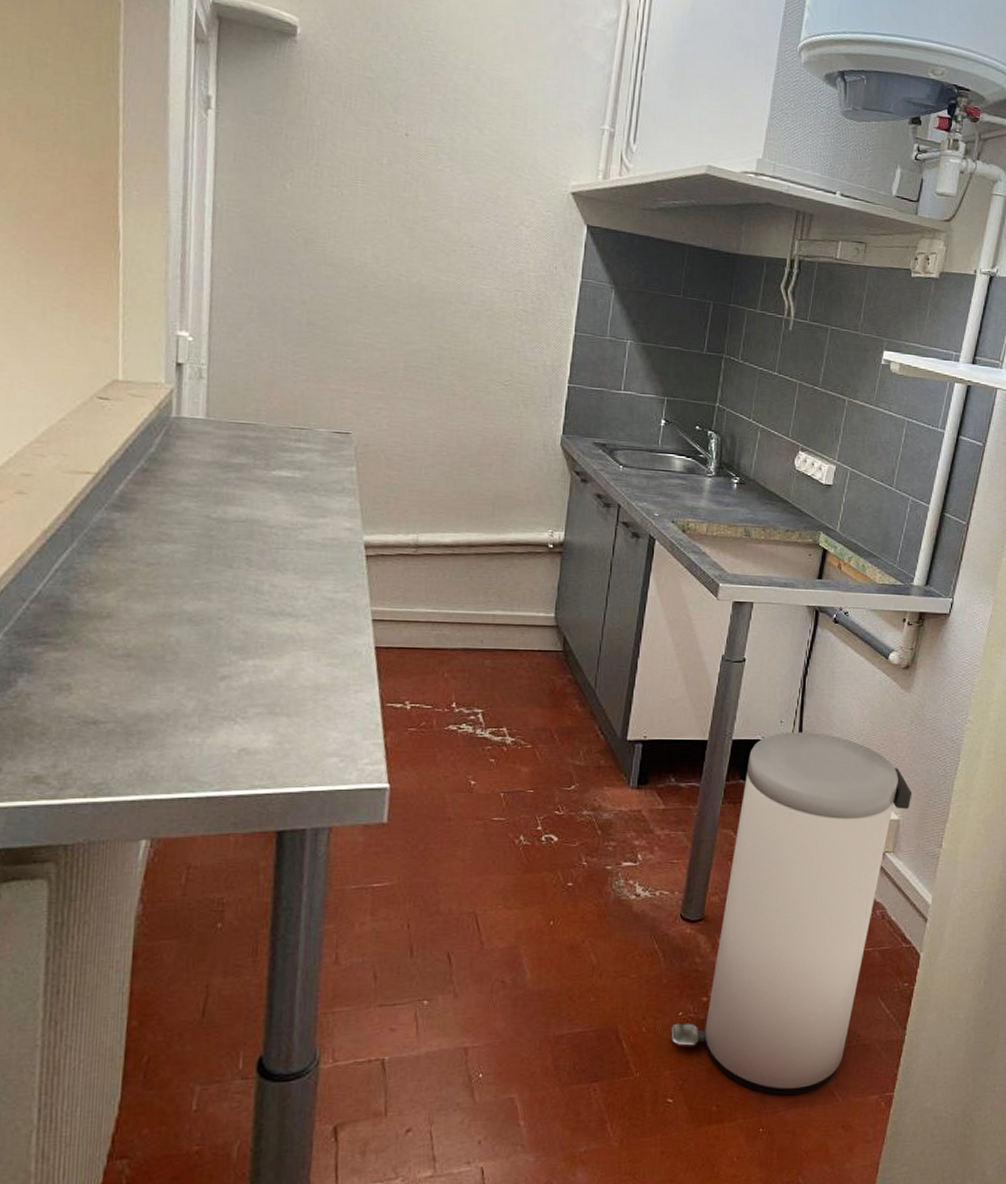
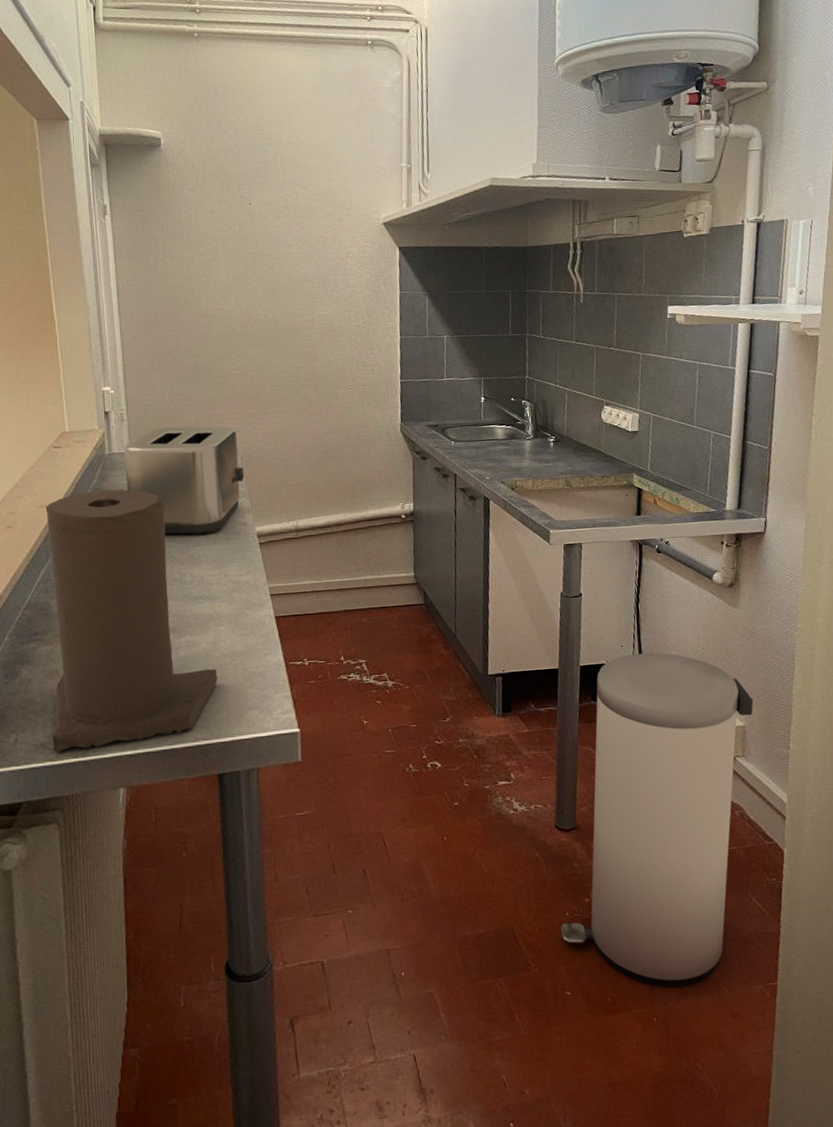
paper towel: none [51,461,291,788] -> present [45,489,217,752]
toaster: none [195,394,358,535] -> present [124,426,245,535]

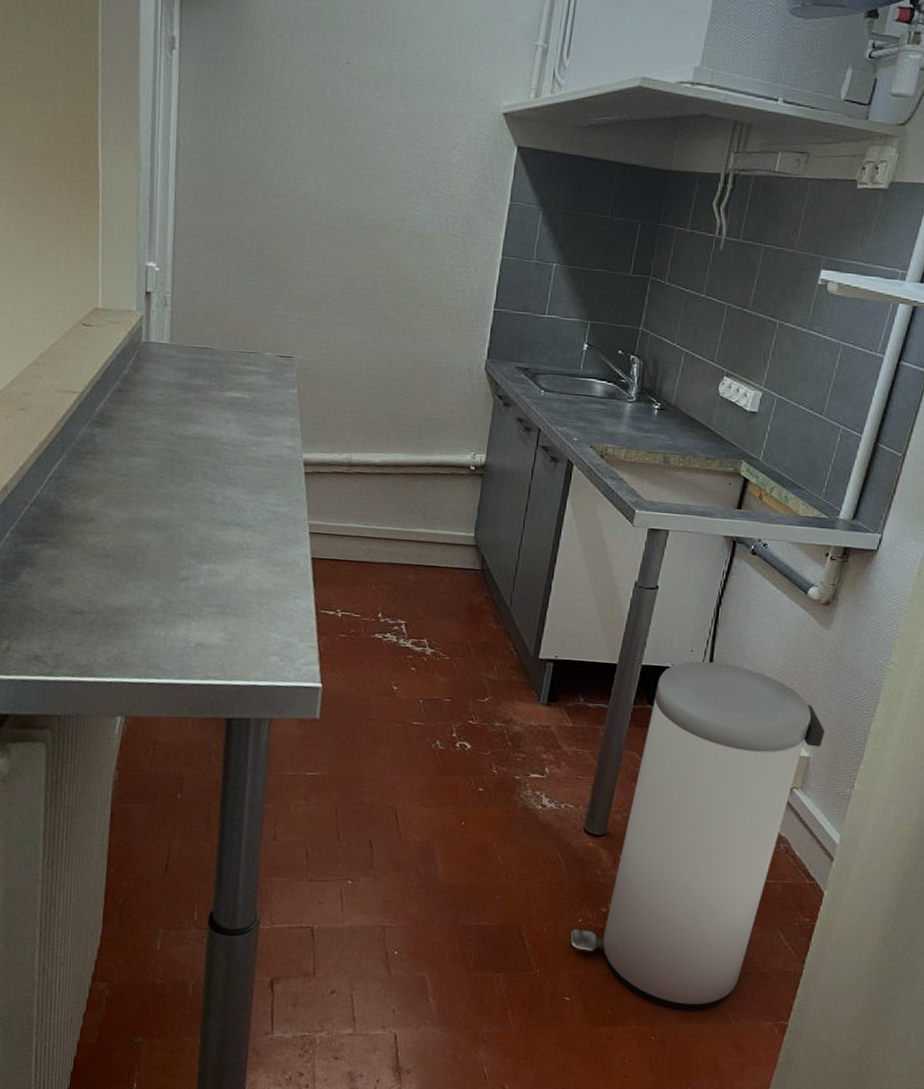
paper towel: present [45,489,217,752] -> none [48,382,239,669]
toaster: present [124,426,245,535] -> none [161,320,299,452]

